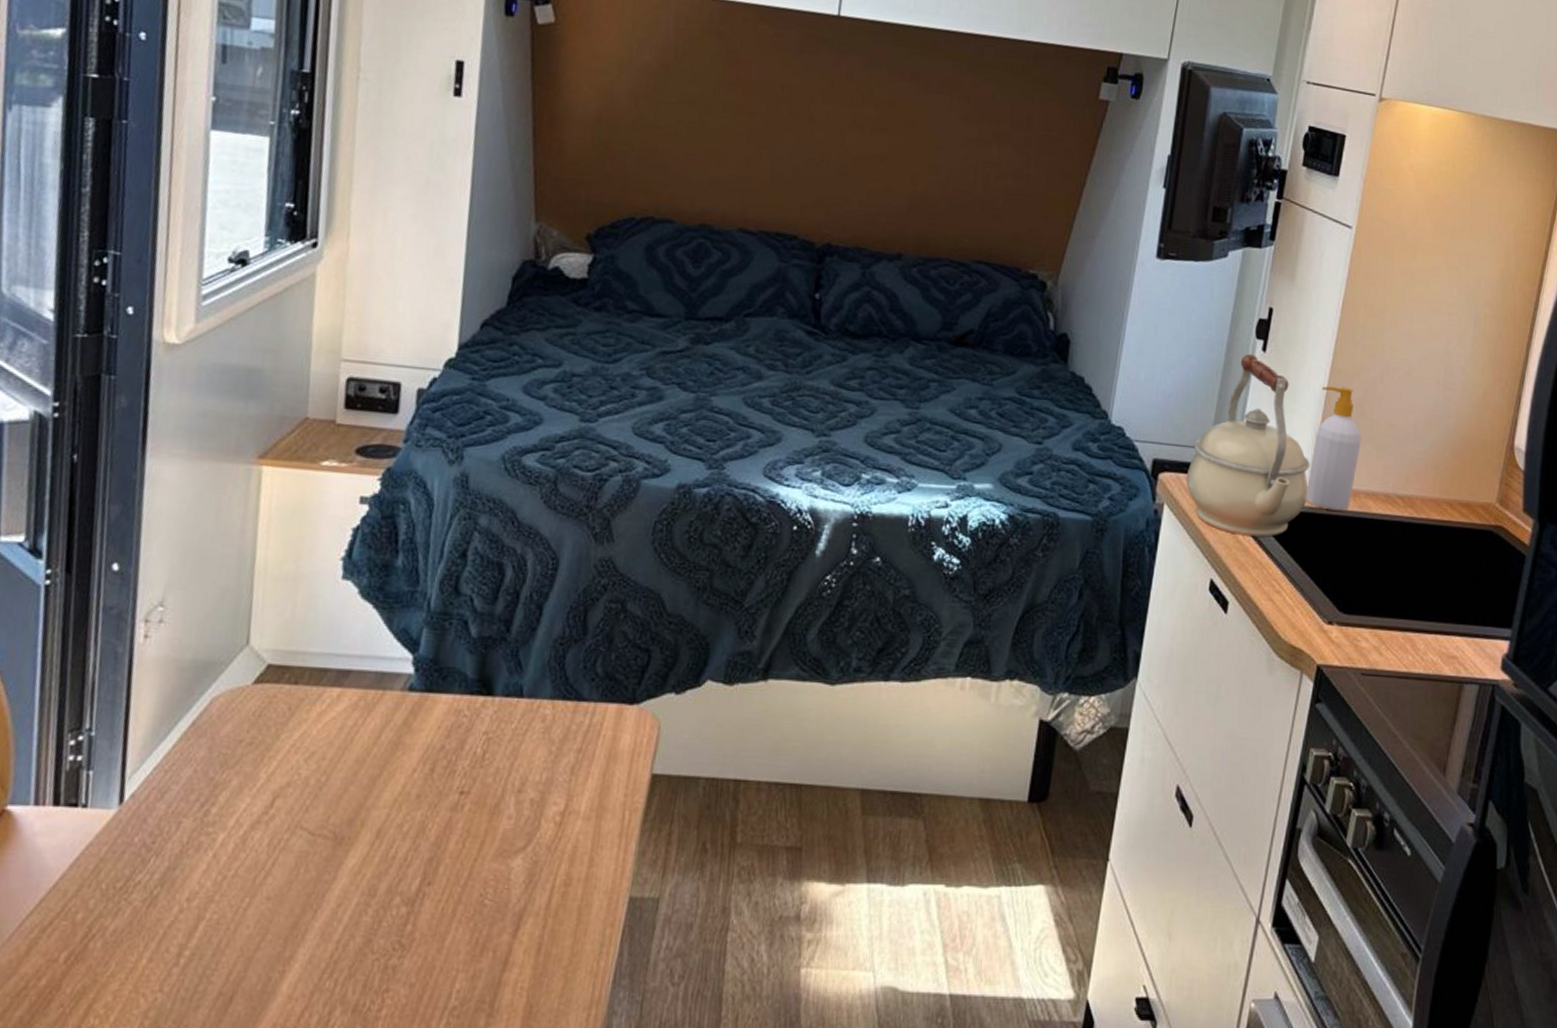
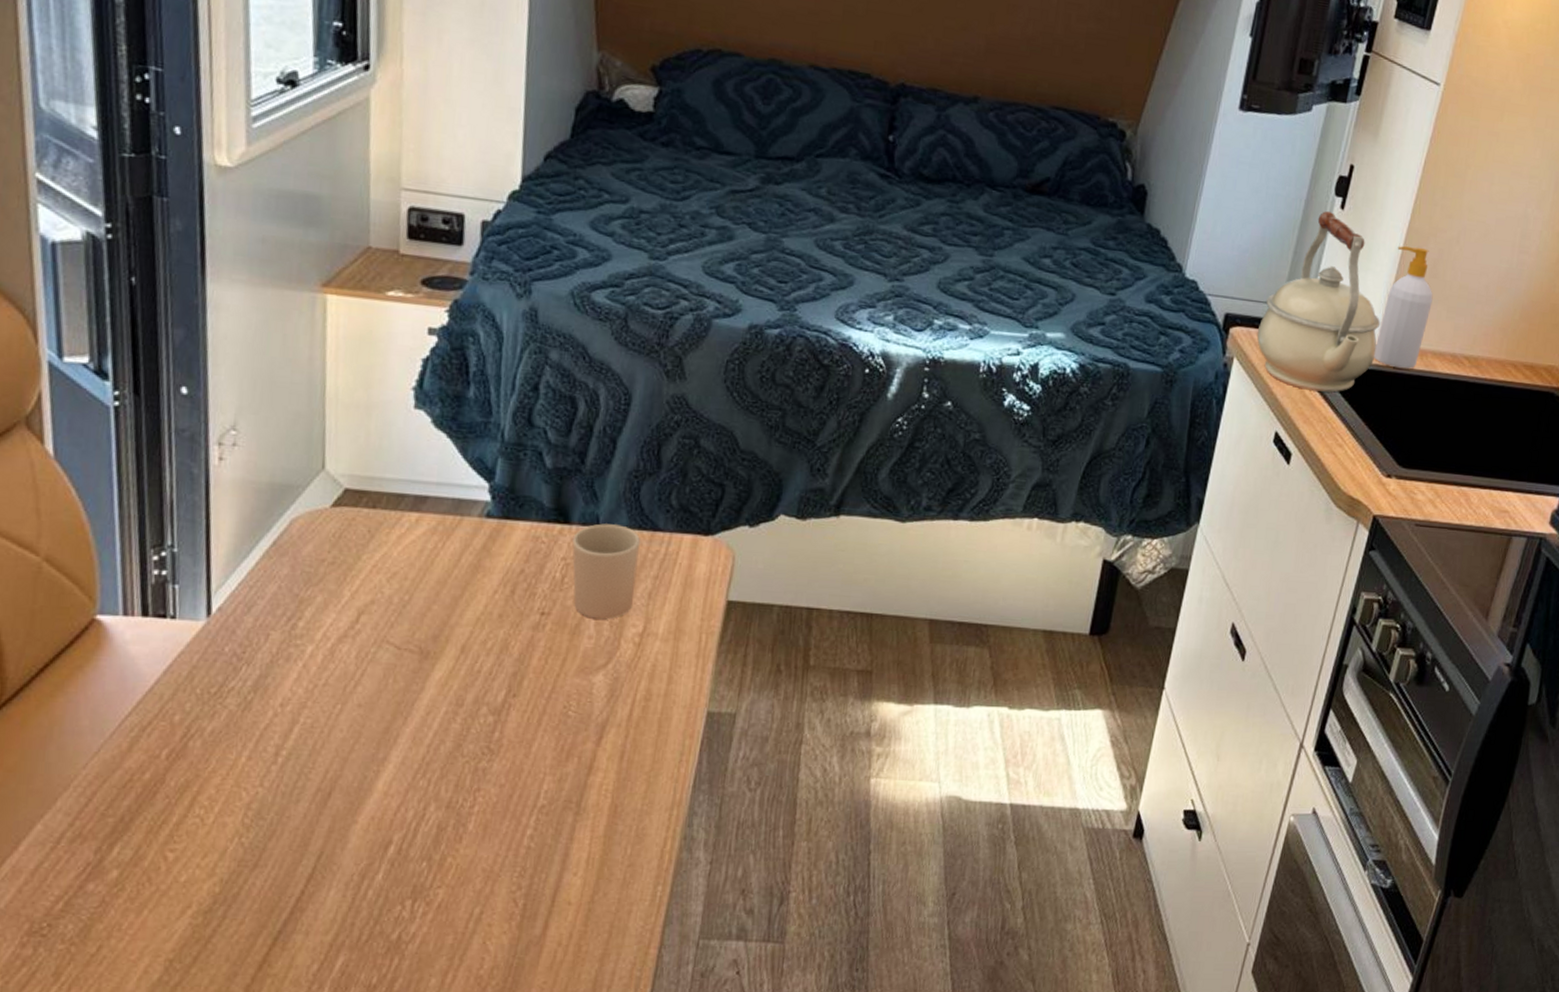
mug: none [494,694,565,798] -> present [572,523,641,620]

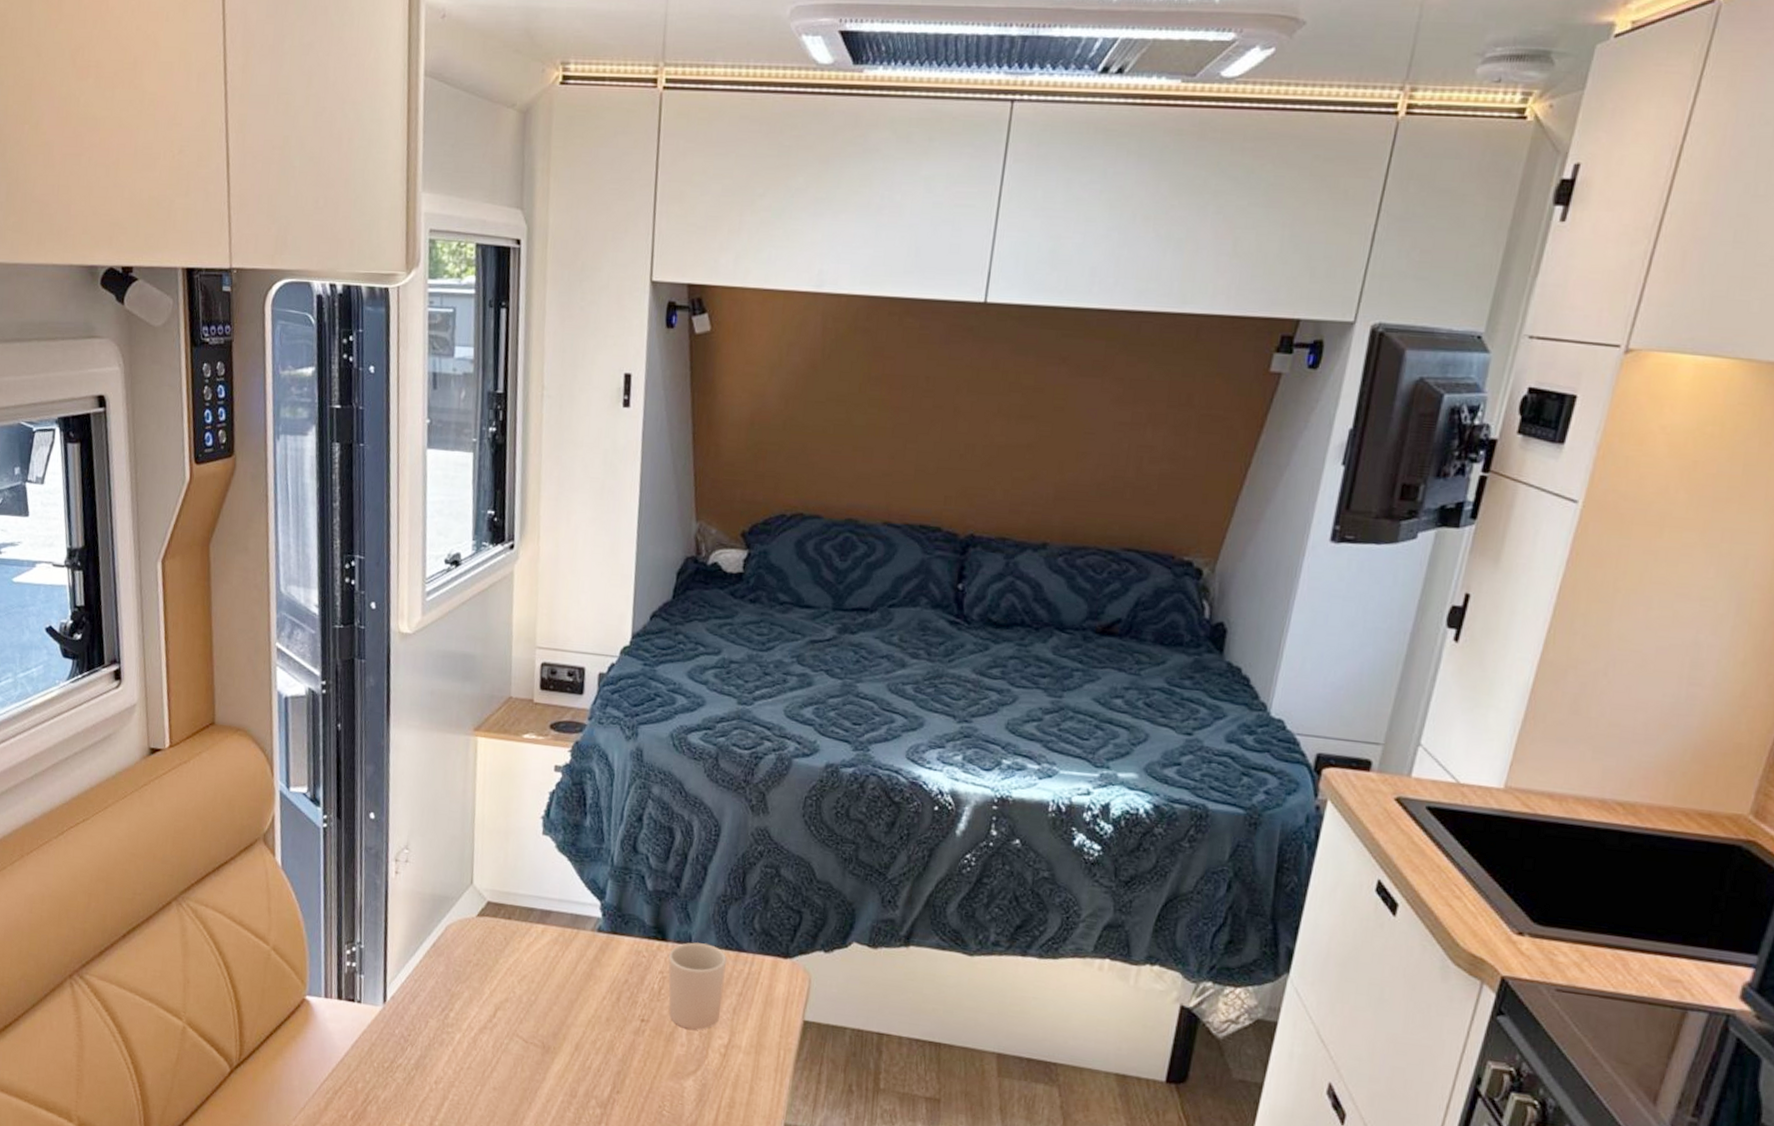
kettle: present [1256,211,1381,393] -> none [1354,644,1507,840]
soap bottle: present [1374,246,1433,369] -> none [1499,680,1574,816]

